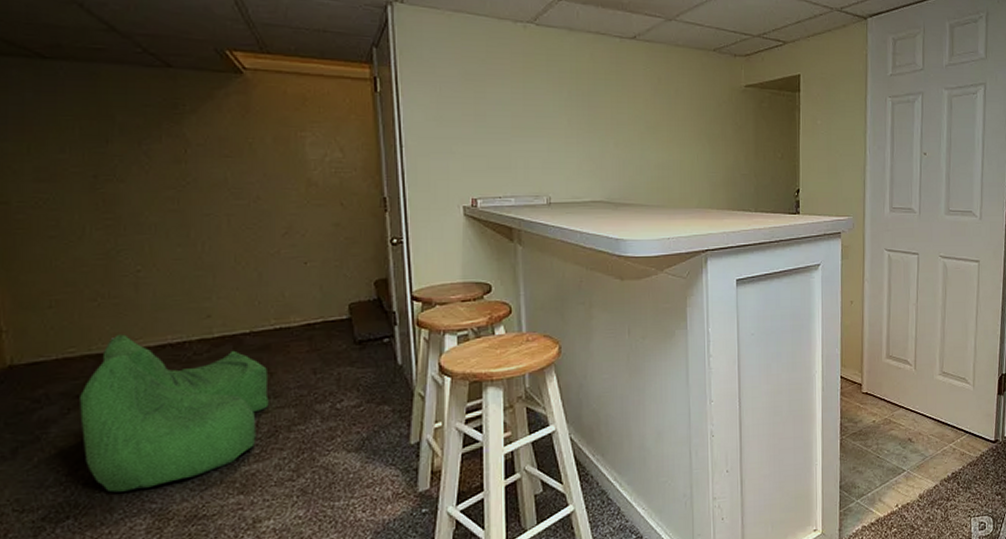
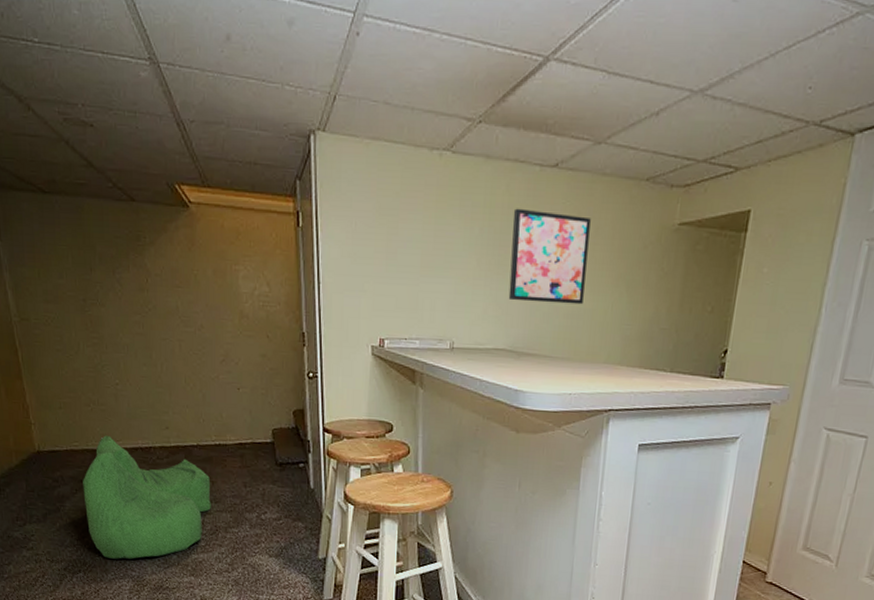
wall art: none [599,74,671,157] -> present [508,208,591,305]

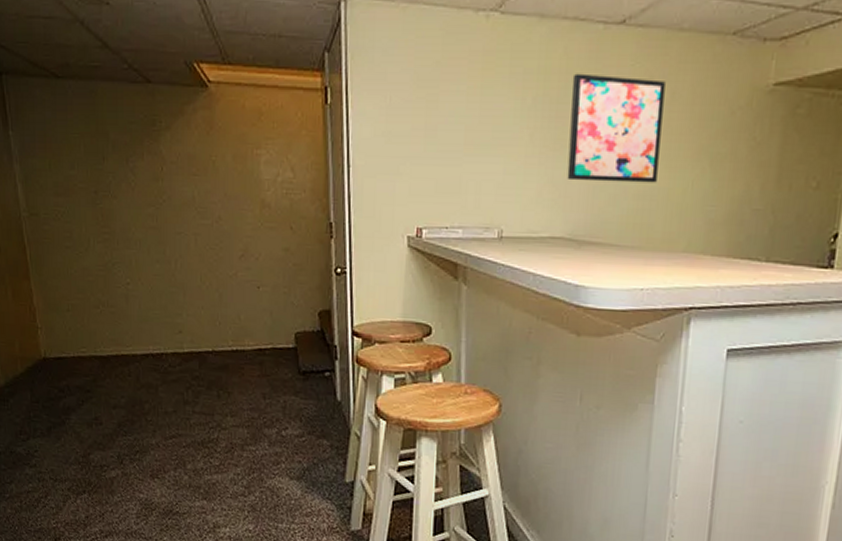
bean bag chair: present [83,435,211,559] -> none [90,340,227,479]

